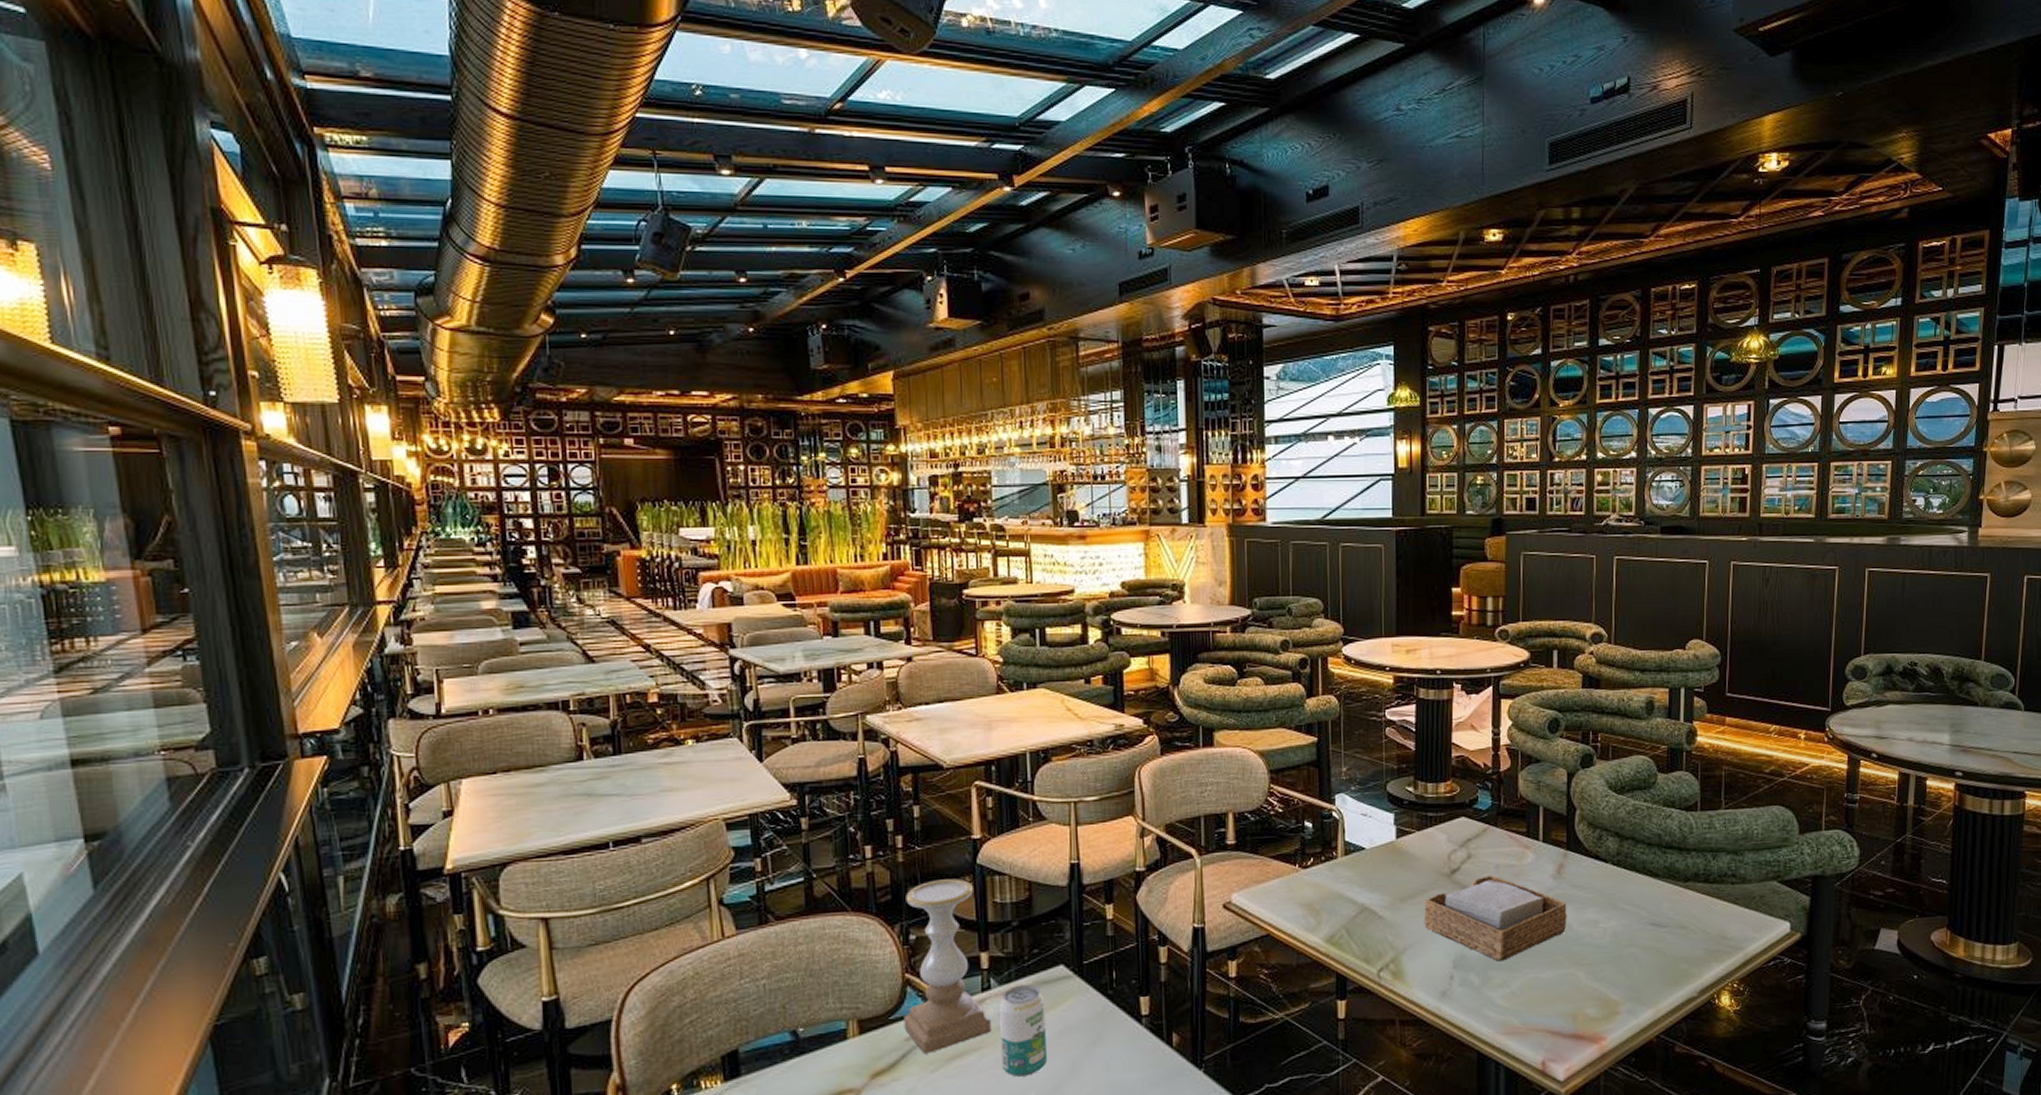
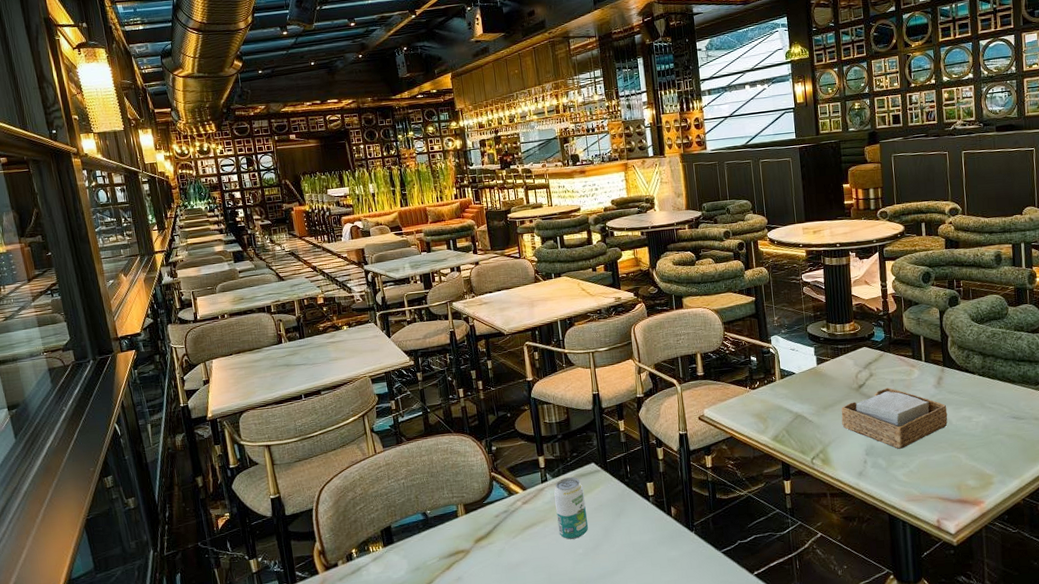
candle holder: present [904,878,991,1054] -> none [487,408,550,526]

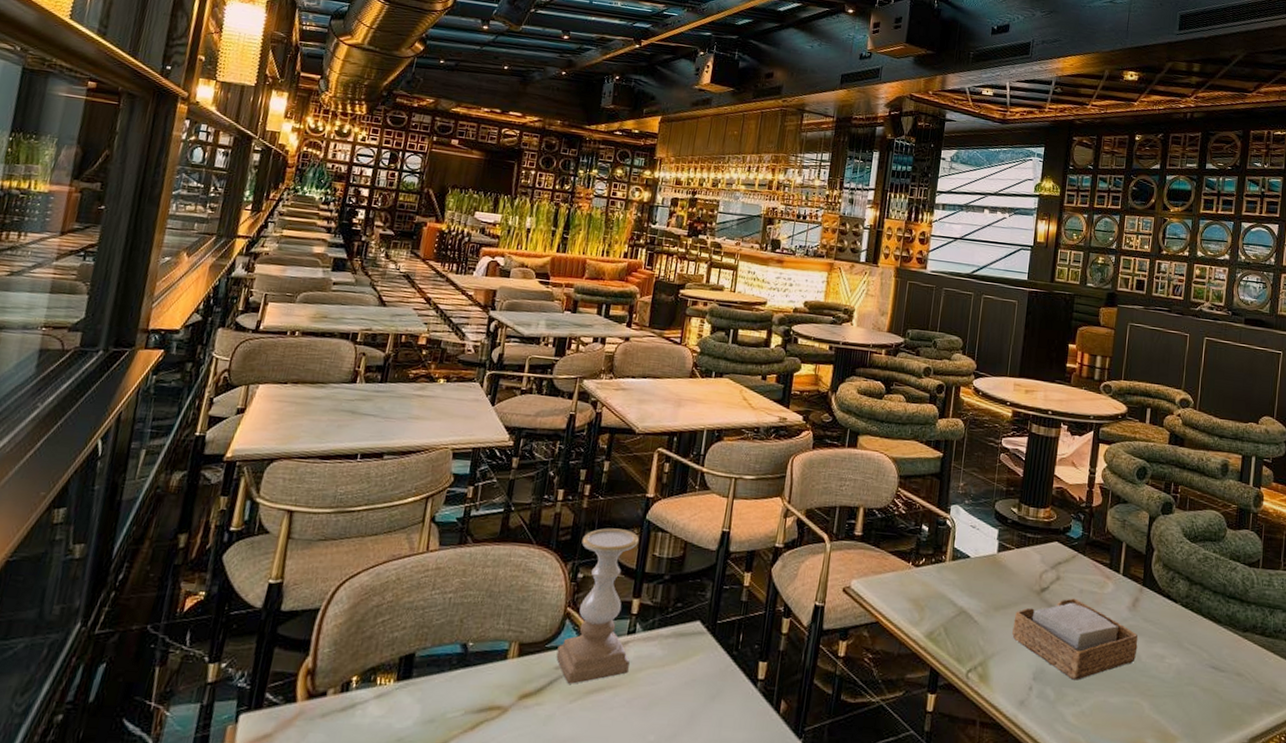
candle holder: none [487,408,550,526] -> present [556,528,639,684]
beverage can: present [554,477,589,540] -> none [631,633,679,720]

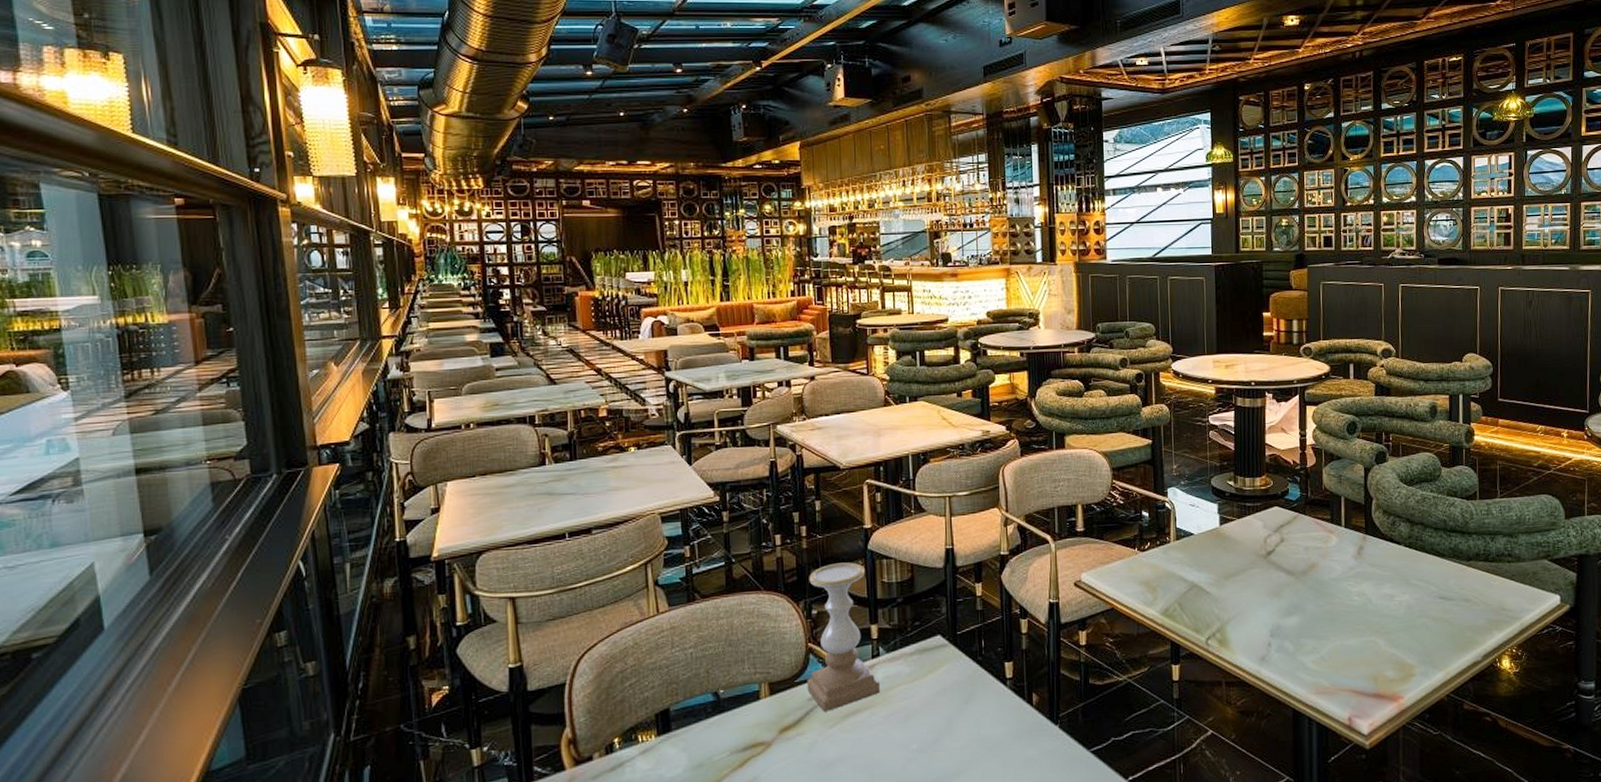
napkin holder: present [1012,598,1139,680] -> none [1244,556,1367,631]

